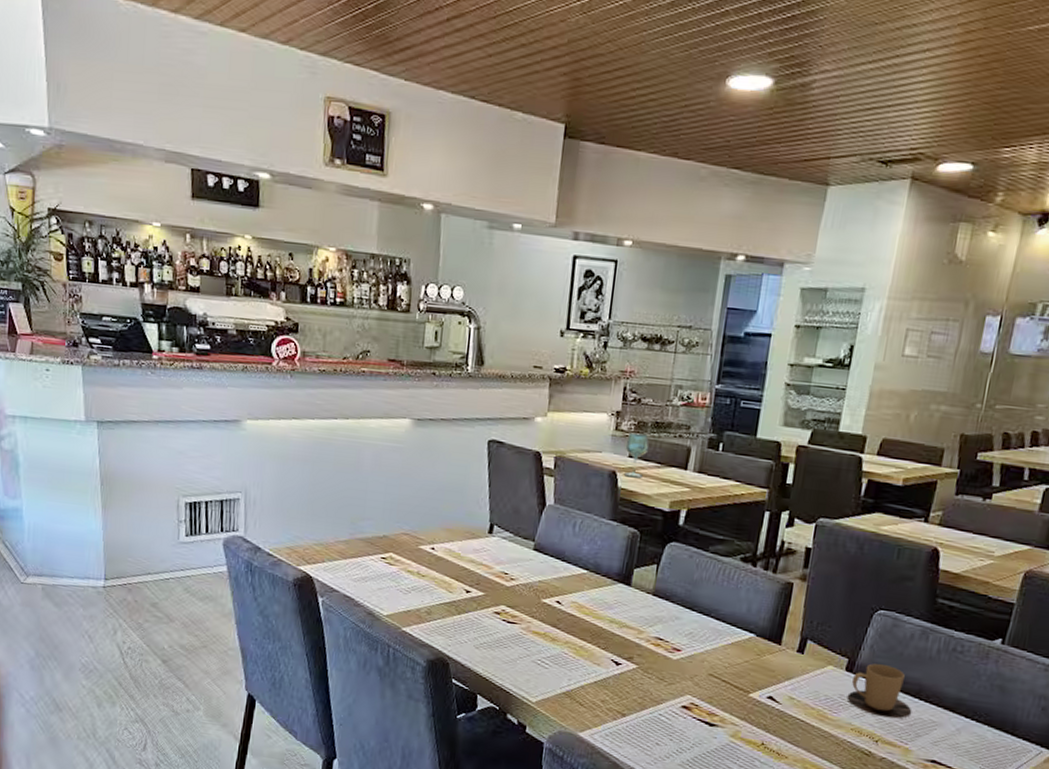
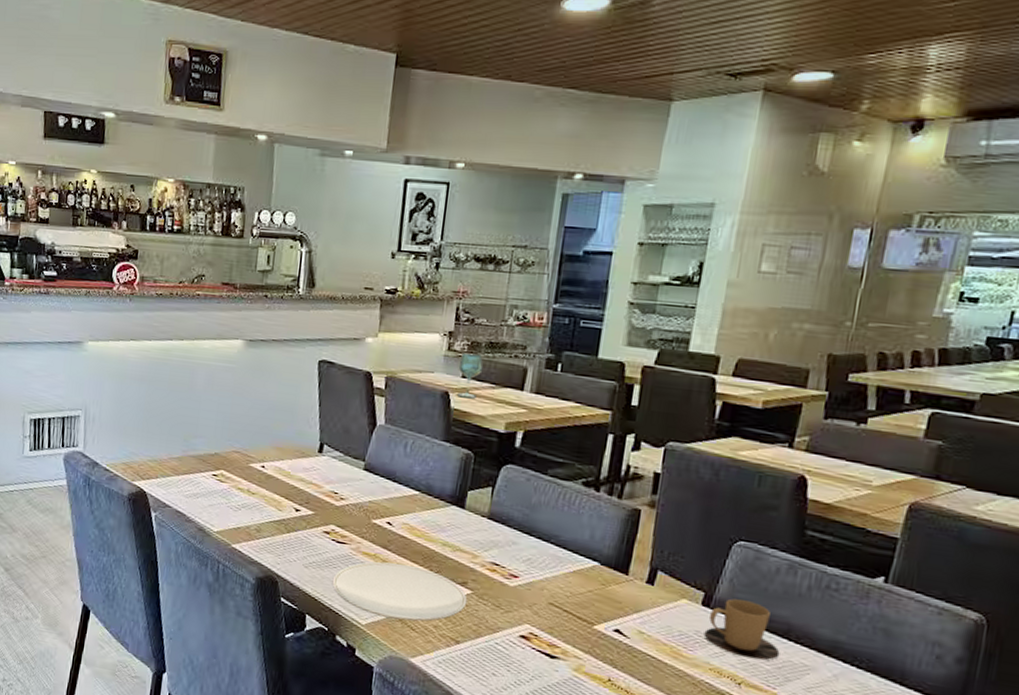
plate: none [503,640,633,697] -> present [332,561,468,622]

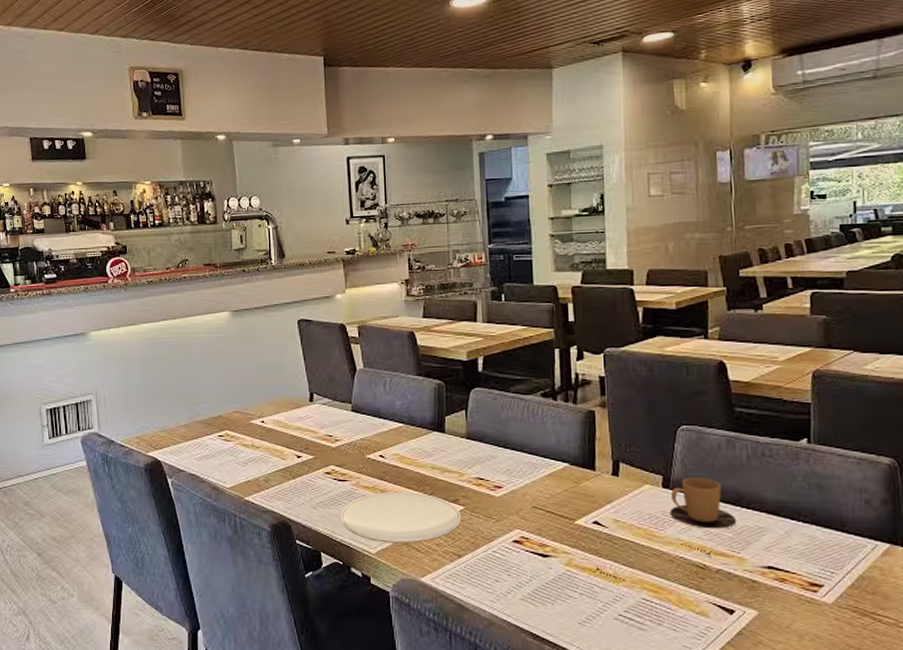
wine glass: present [457,353,484,399] -> none [418,296,440,335]

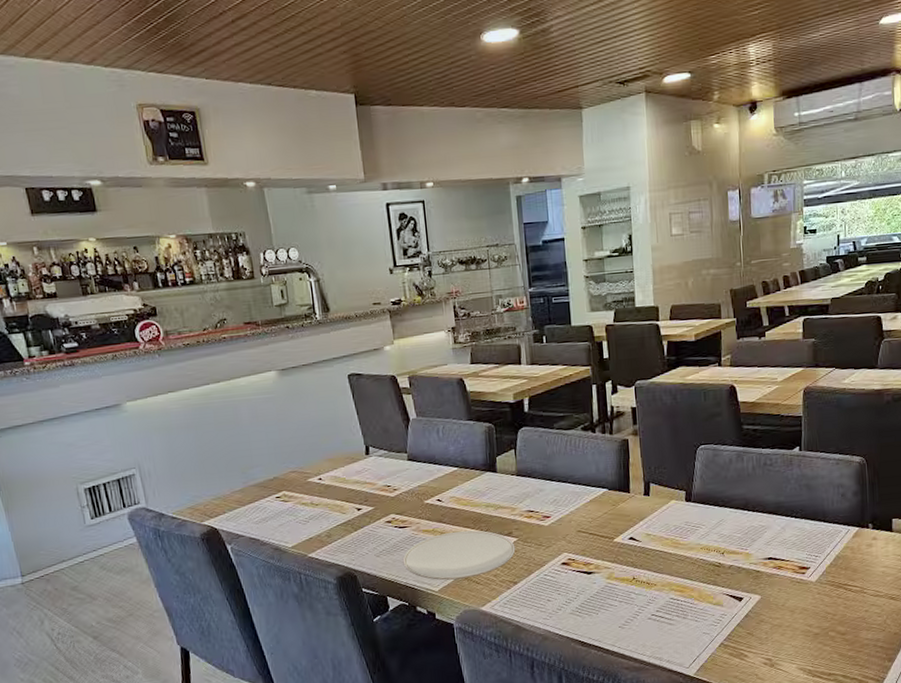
cup: present [669,477,737,529] -> none [691,489,745,533]

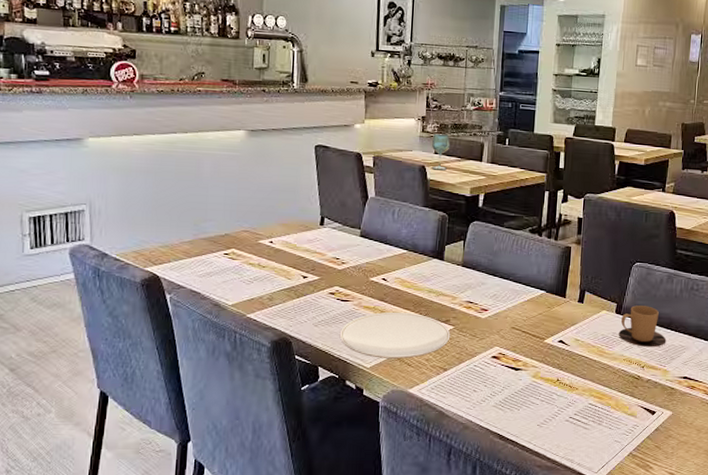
wine glass: none [465,341,486,381] -> present [431,133,451,171]
cup: none [691,489,745,533] -> present [618,305,667,347]

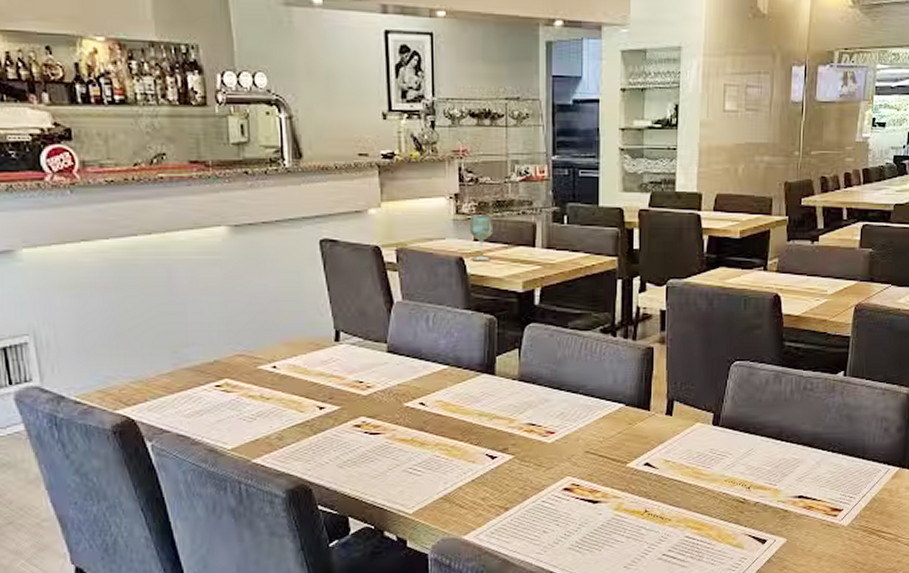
plate: present [339,311,451,359] -> none [371,442,510,501]
cup: present [618,305,667,347] -> none [717,413,776,464]

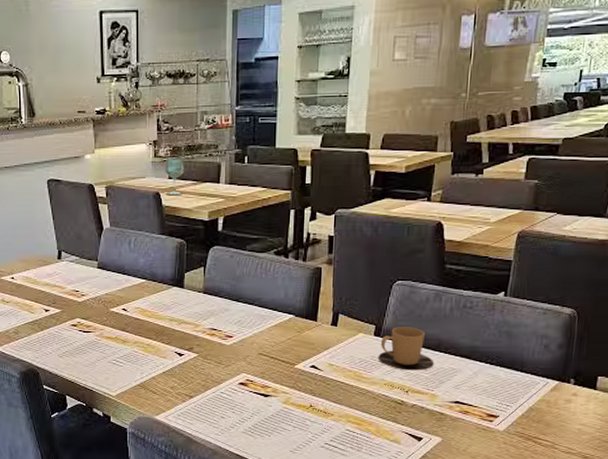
cup: none [717,413,776,464] -> present [378,327,434,371]

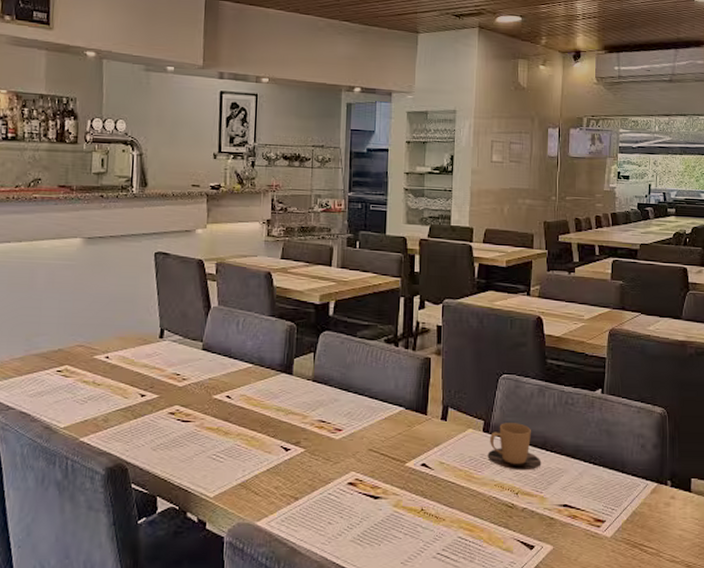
wine glass: present [164,157,185,196] -> none [277,237,298,277]

